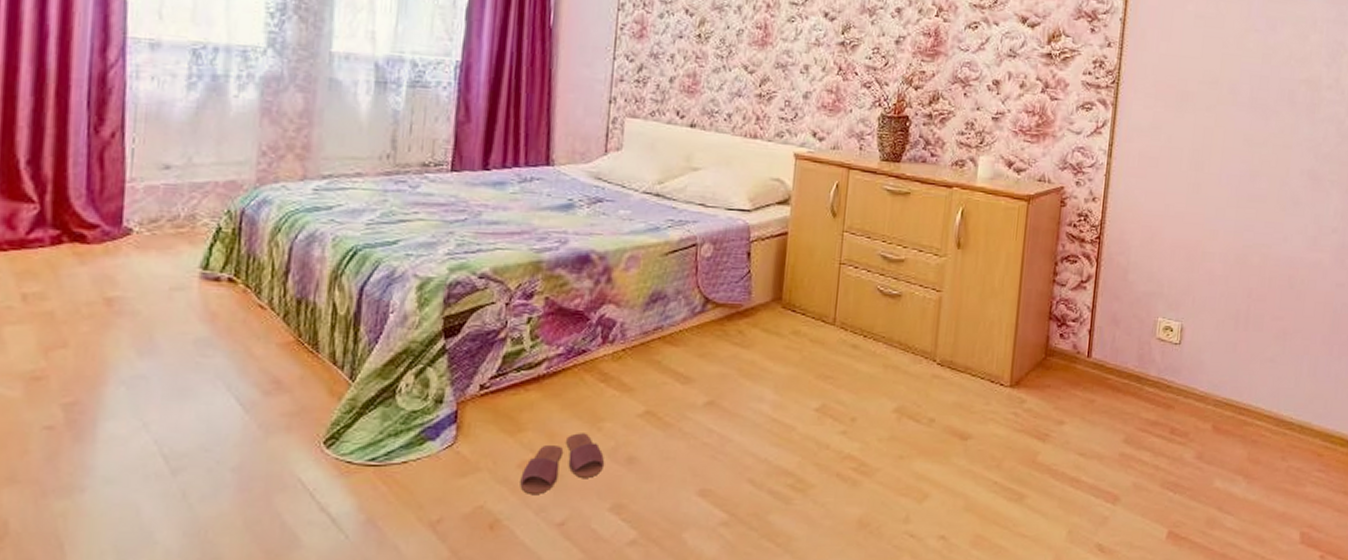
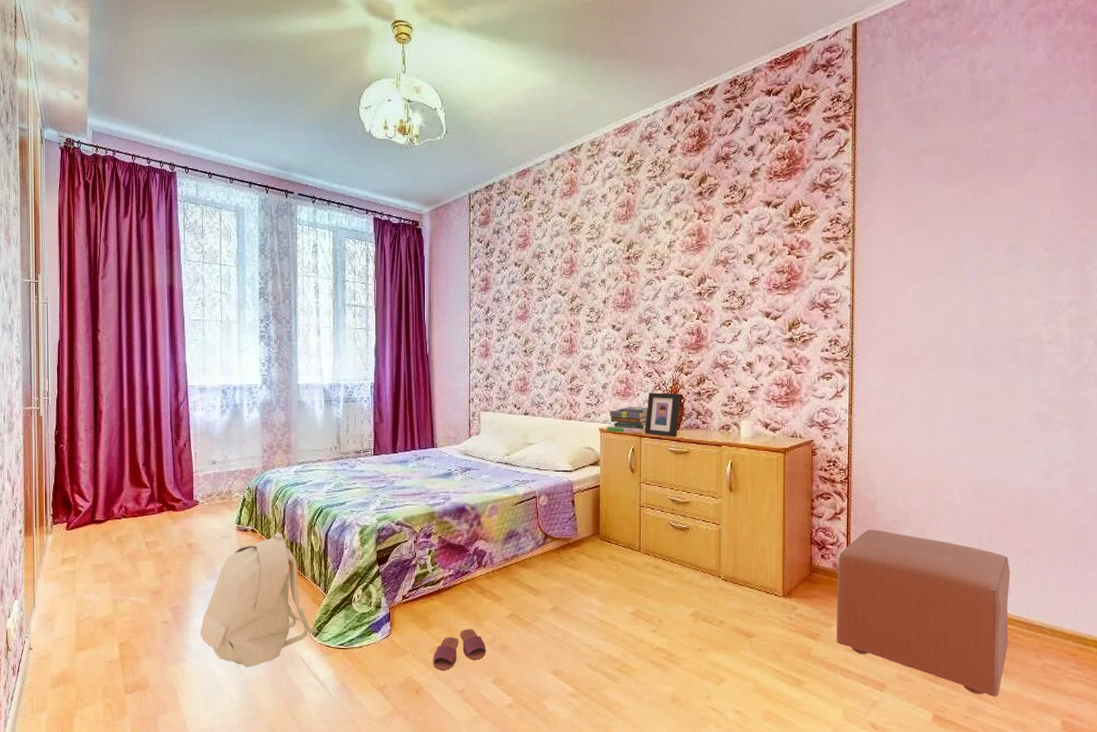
backpack: none [116,282,335,499] -> present [200,531,318,667]
books: none [803,126,863,165] -> present [606,407,648,434]
picture frame: none [855,109,907,173] -> present [645,392,682,438]
ottoman: none [1068,302,1265,507] -> present [836,529,1011,697]

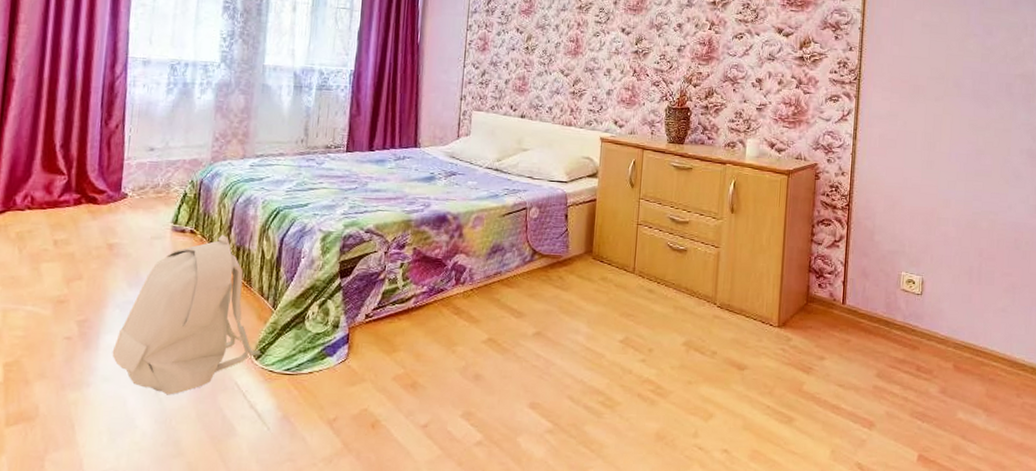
slippers: present [433,629,486,670] -> none [394,354,457,401]
books: present [606,407,648,434] -> none [607,116,653,146]
picture frame: present [645,392,682,438] -> none [648,102,688,153]
ottoman: present [836,529,1011,697] -> none [828,259,997,436]

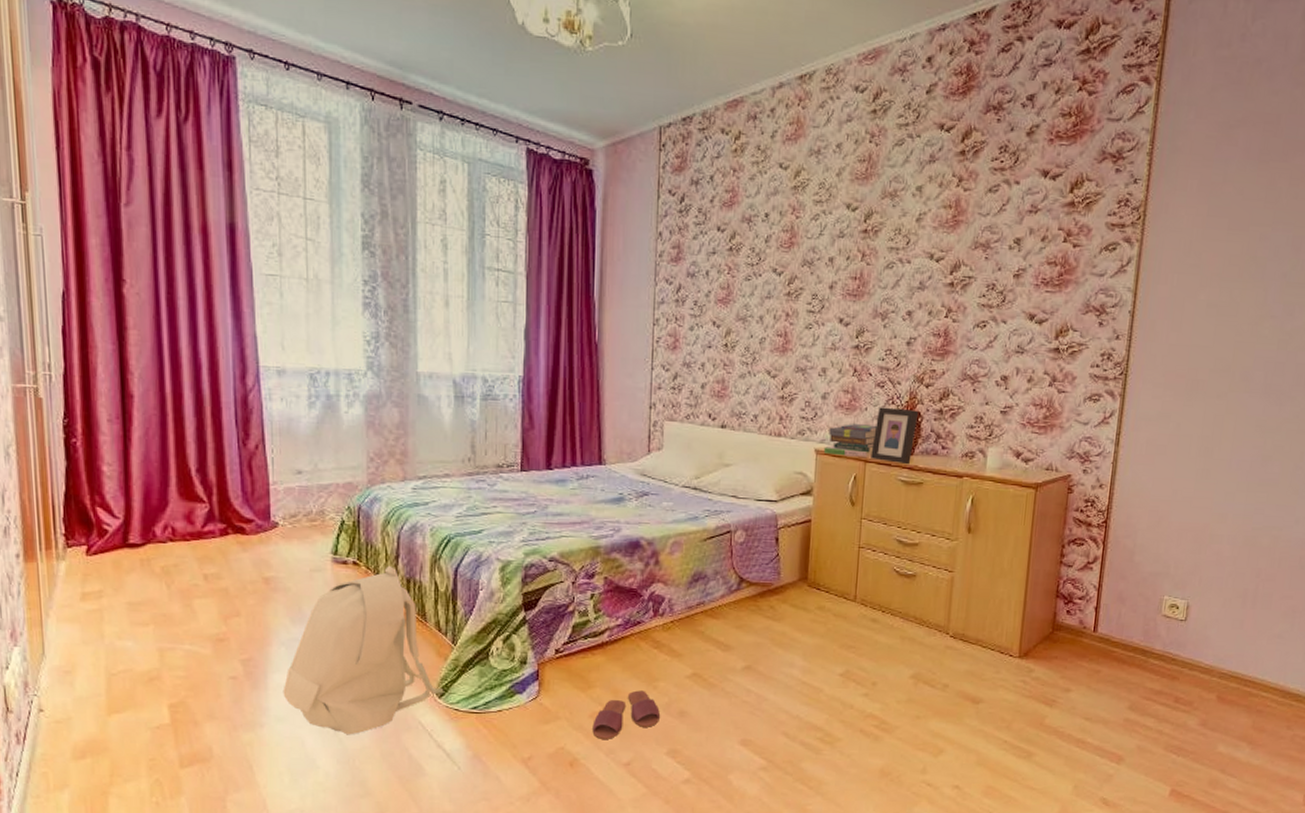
slippers: none [394,354,457,401] -> present [592,690,660,739]
books: none [607,116,653,146] -> present [823,424,877,459]
picture frame: none [648,102,688,153] -> present [871,407,919,465]

